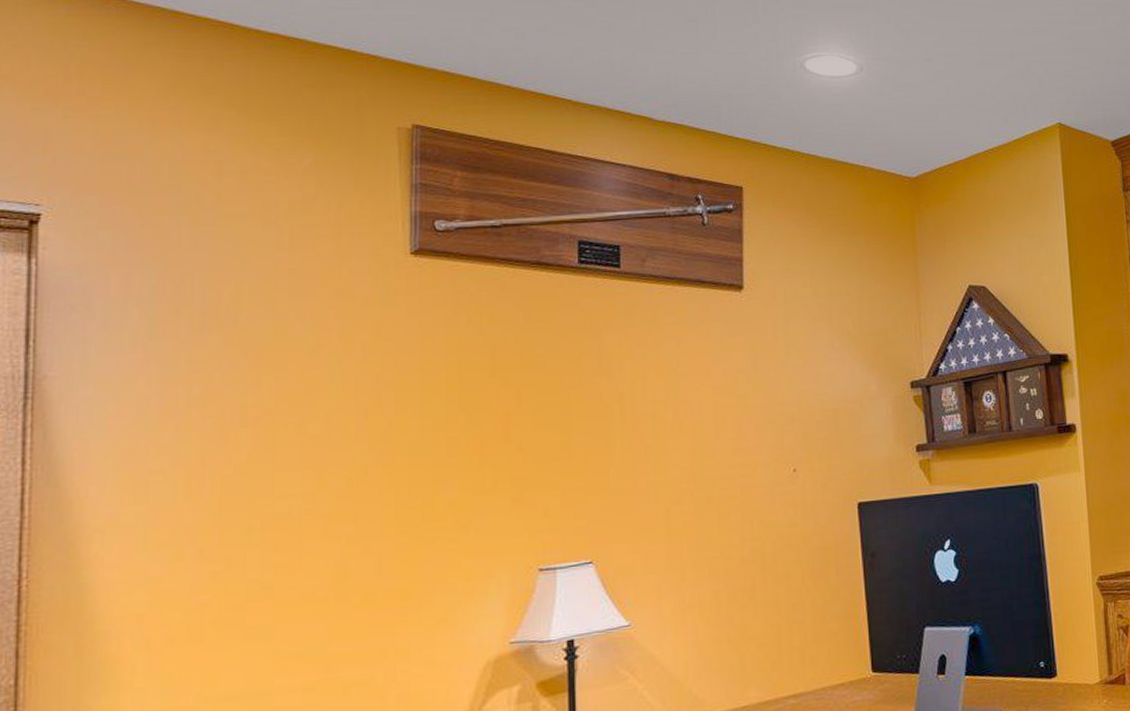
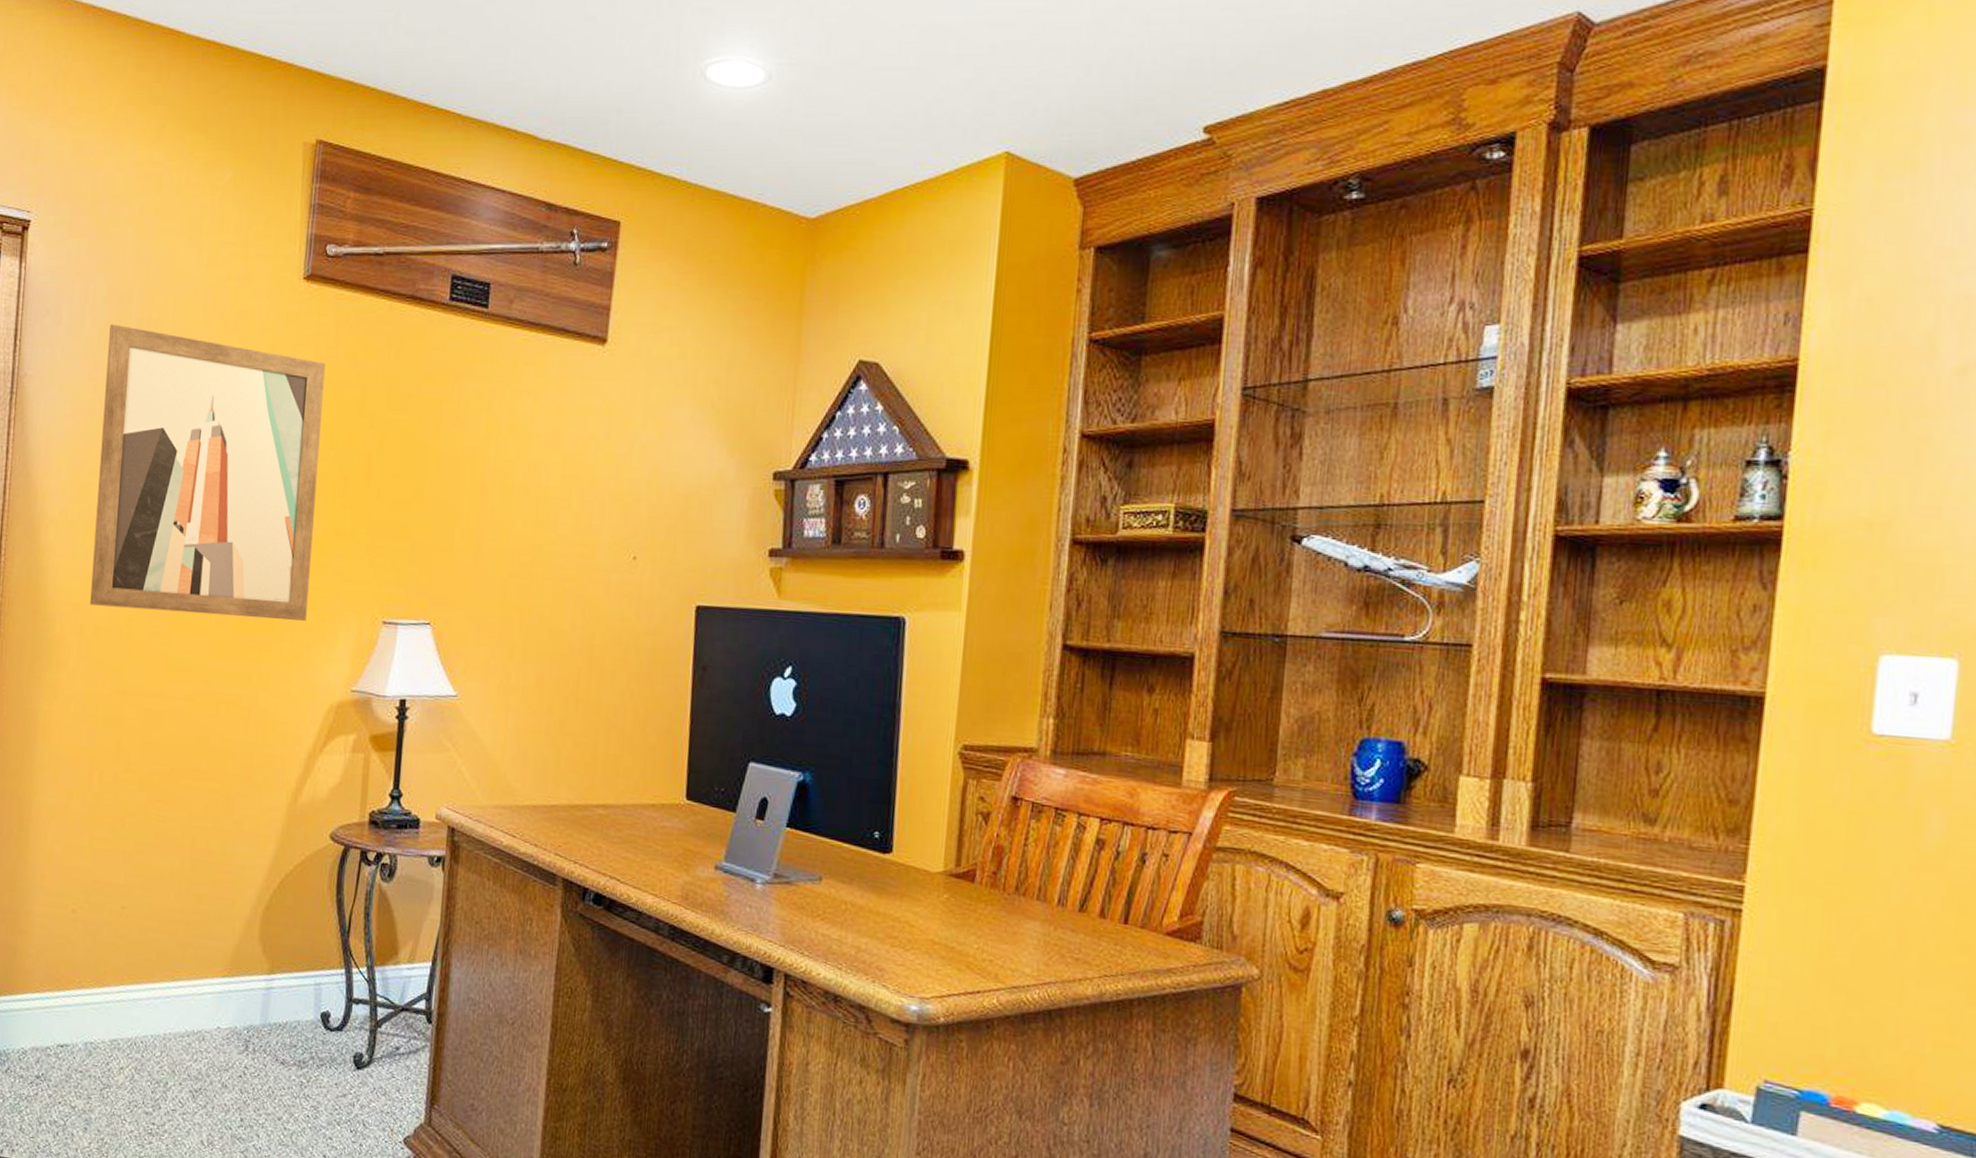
wall art: none [159,313,448,613] -> present [90,324,326,621]

